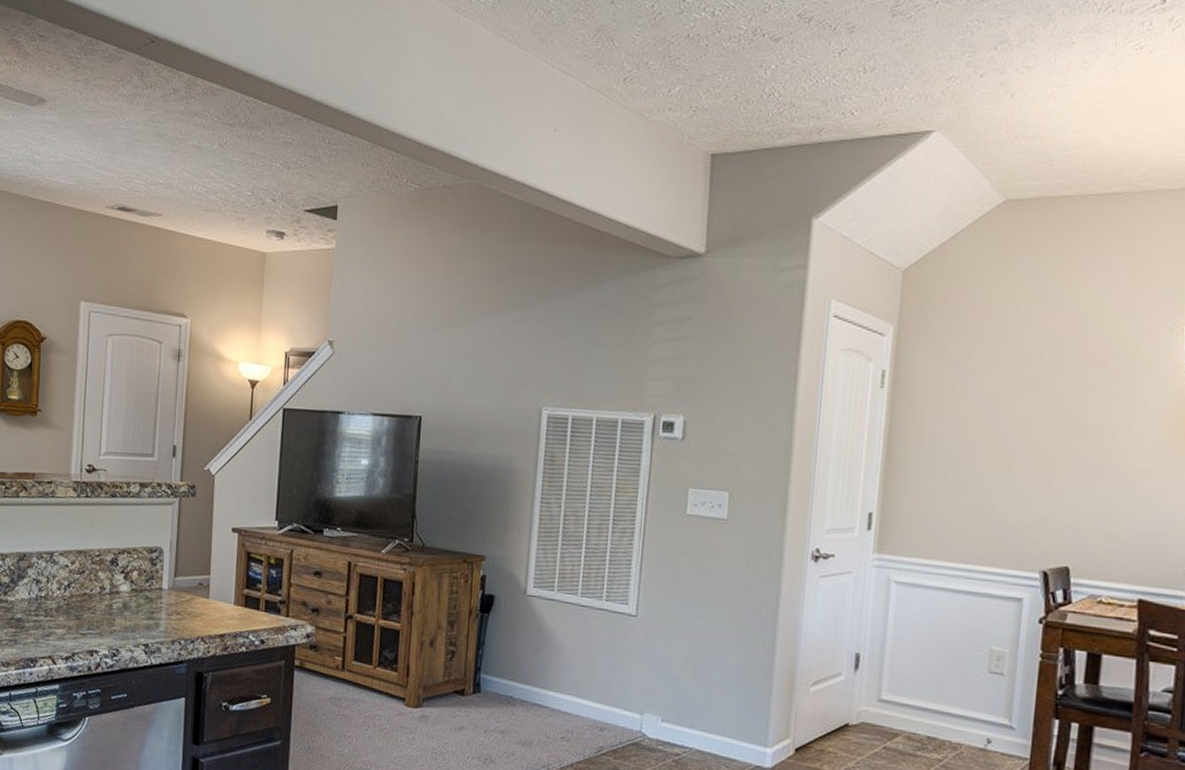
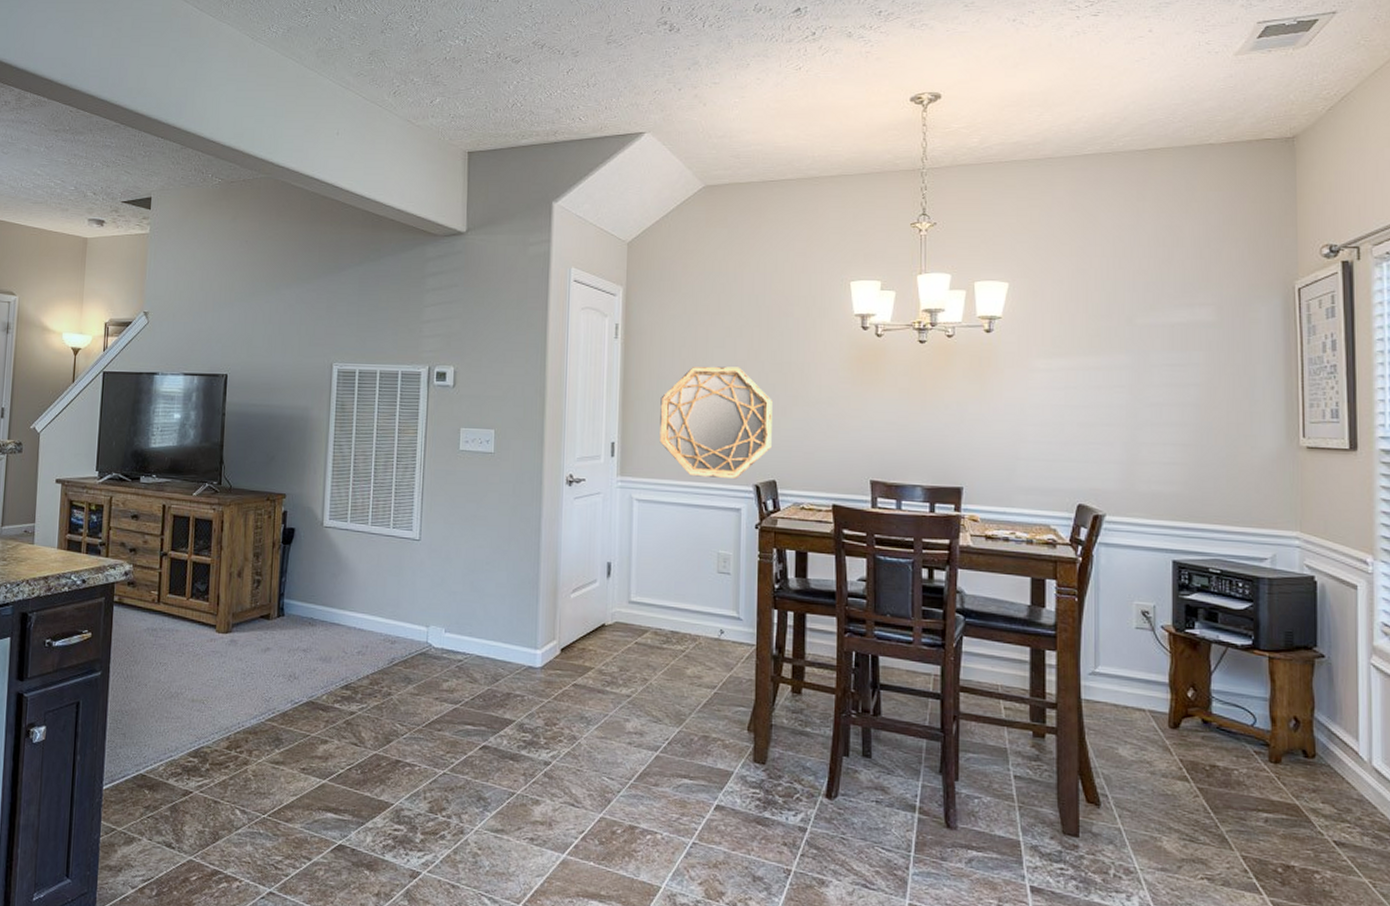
home mirror: none [927,425,1072,562] -> present [659,366,772,478]

